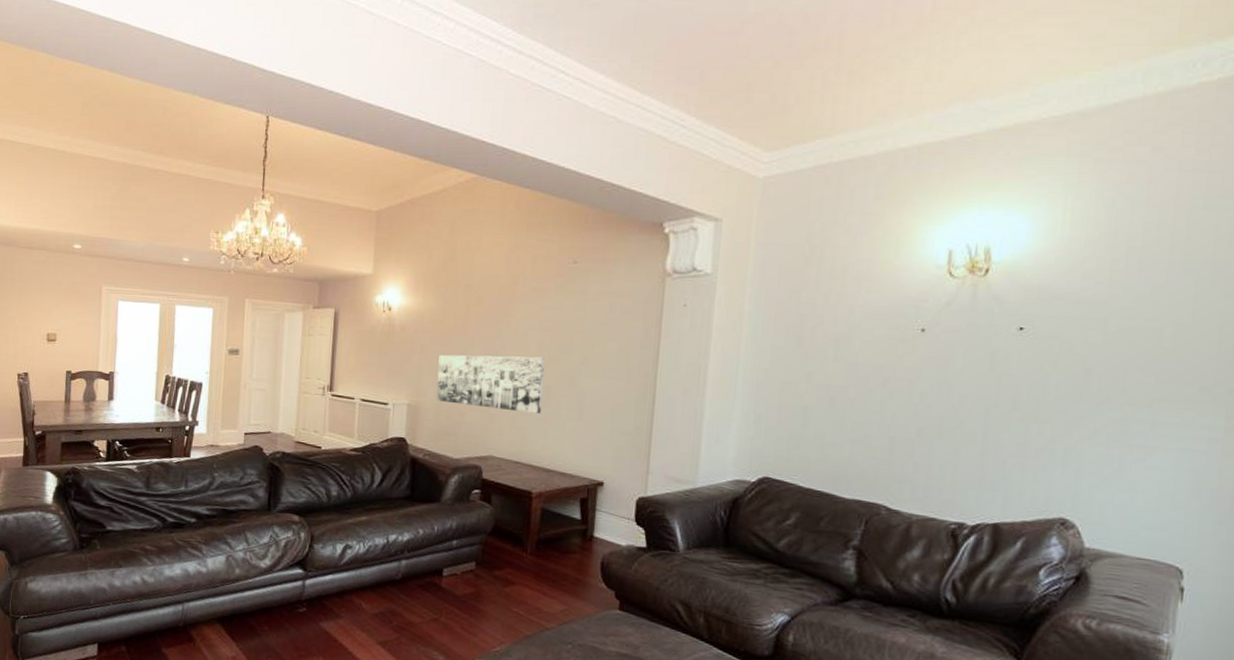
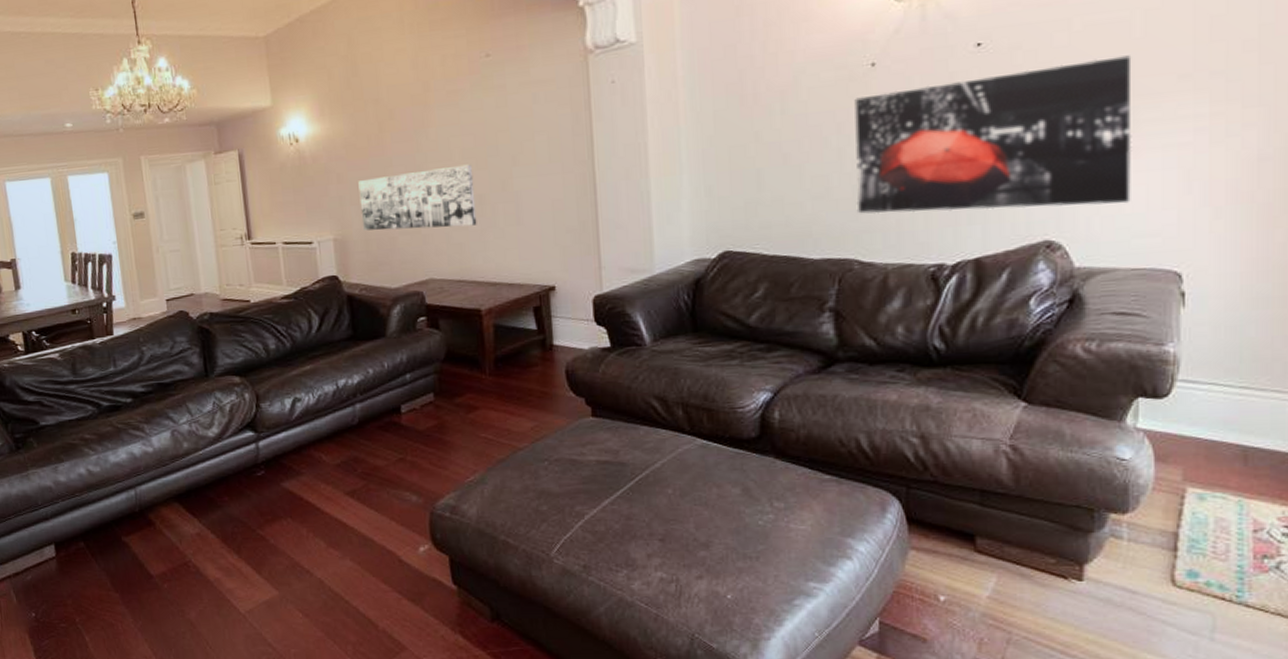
wall art: none [890,358,1159,497] -> present [854,55,1132,214]

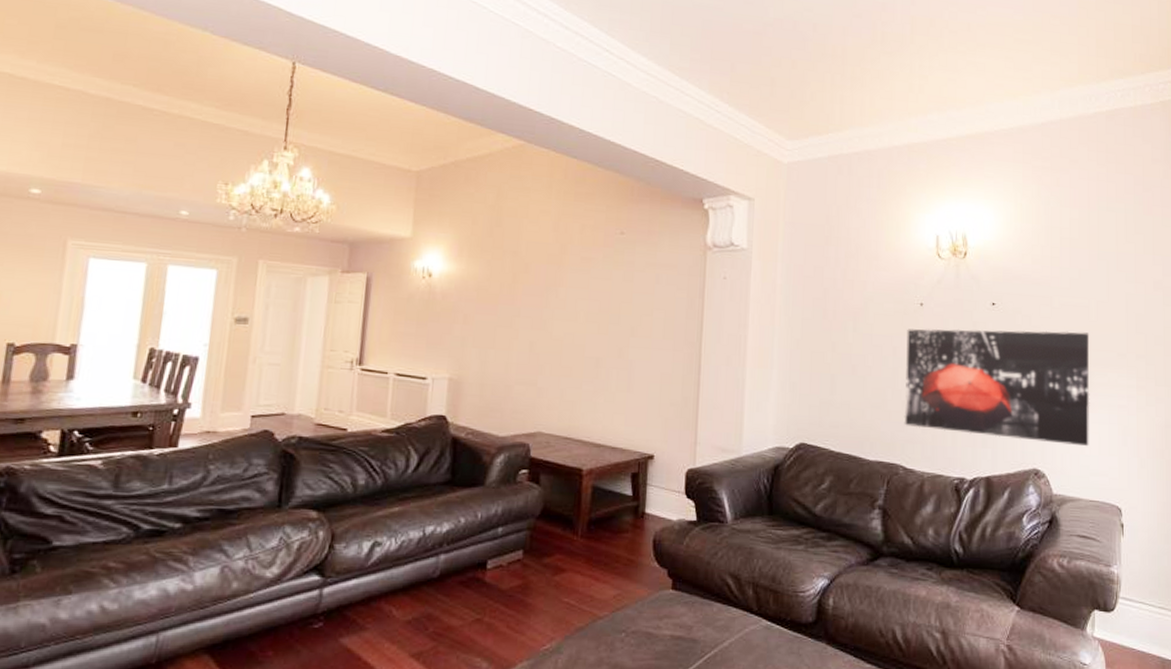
wall art: present [358,164,477,231] -> none [480,324,595,386]

